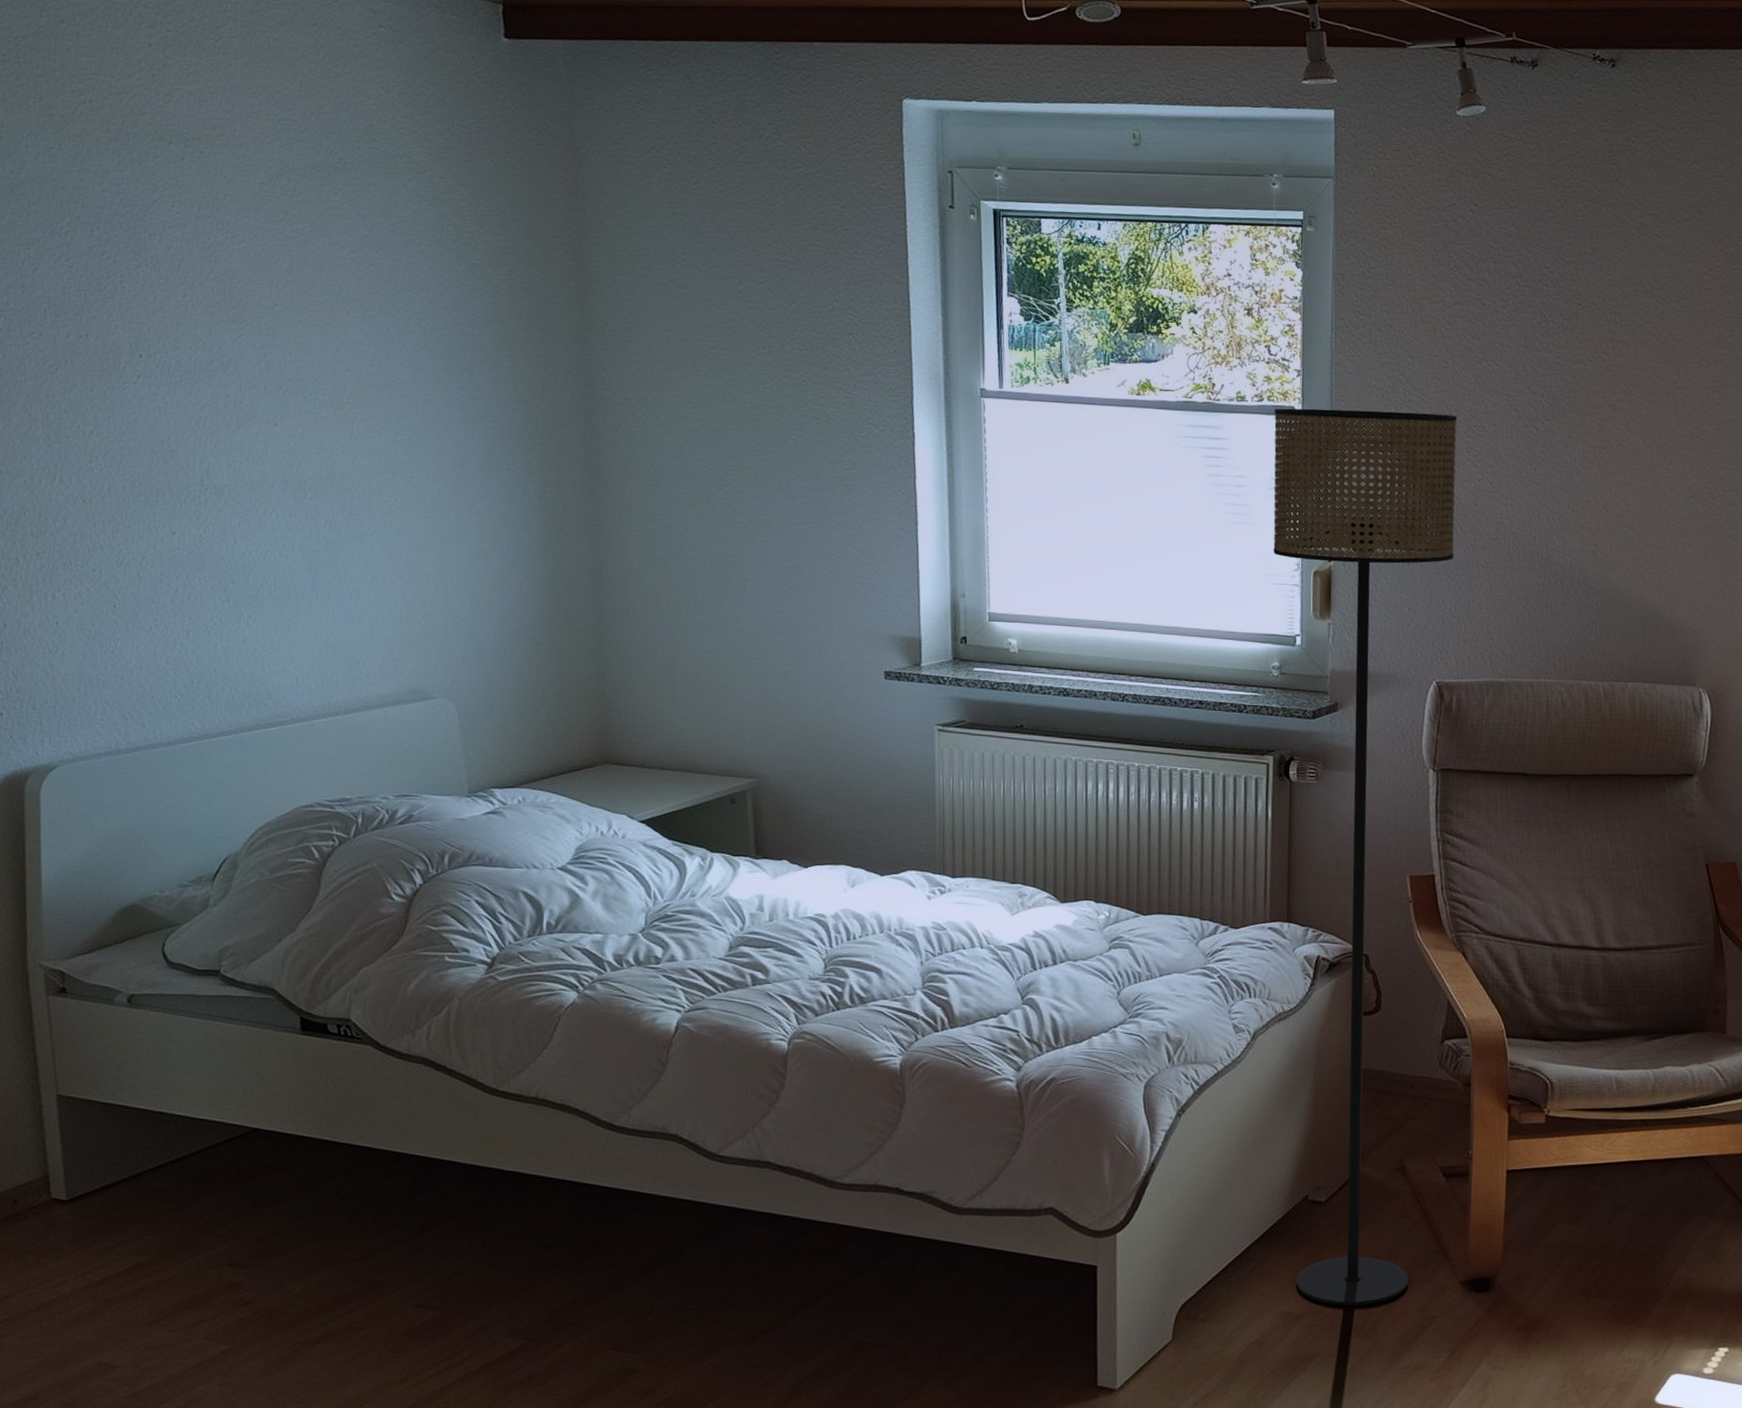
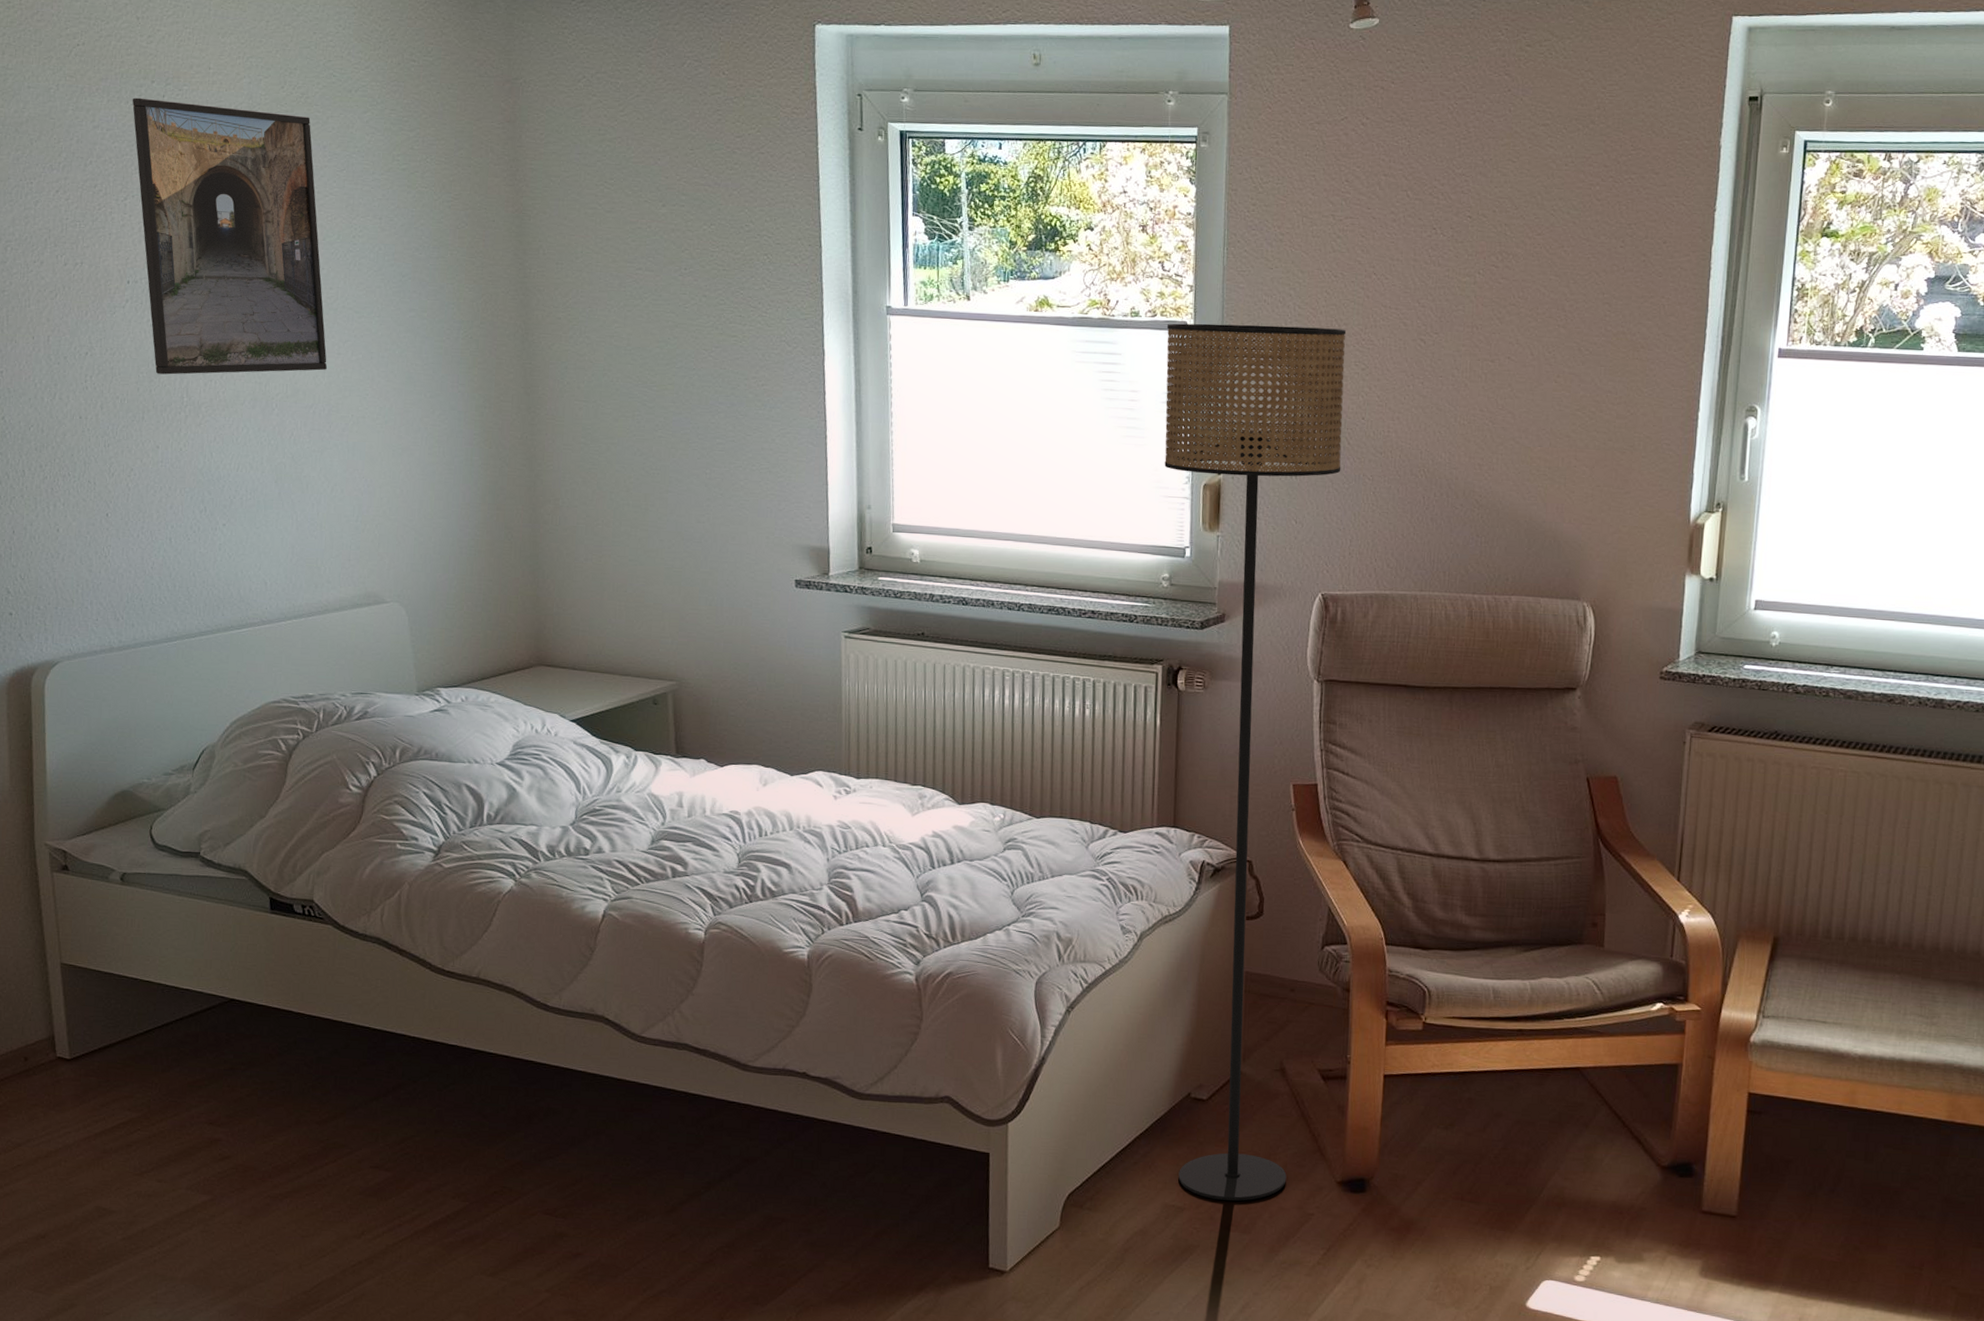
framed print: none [146,159,368,456] -> present [132,97,328,375]

